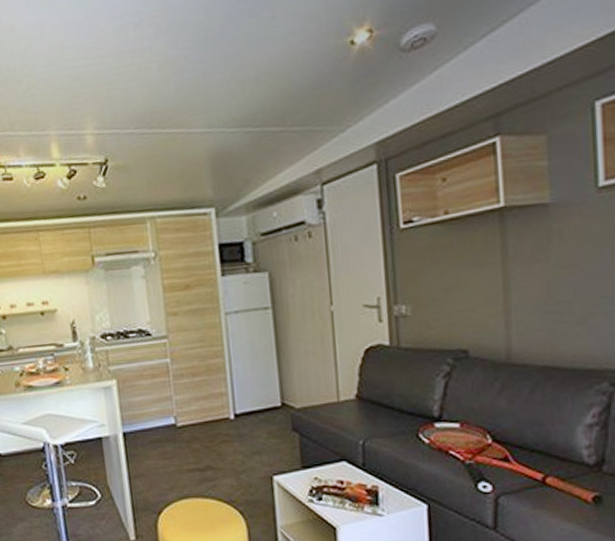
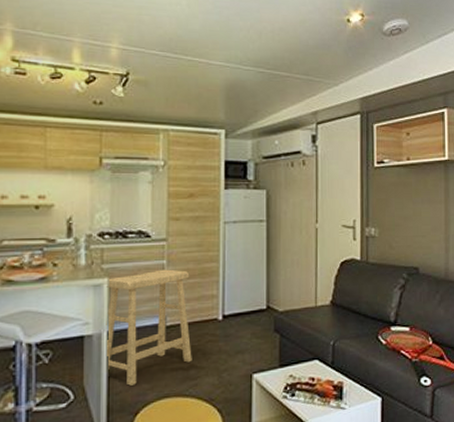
stool: none [115,367,208,486] -> present [106,269,192,386]

